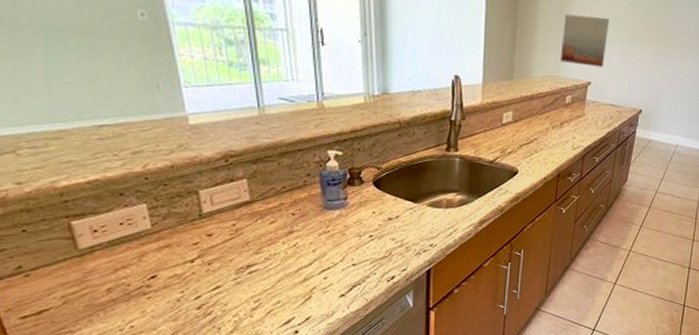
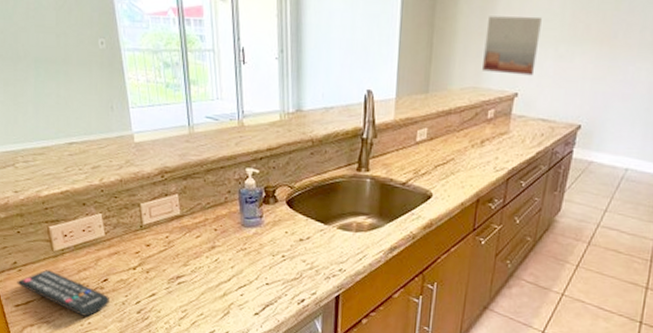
remote control: none [23,272,159,320] -> present [17,270,109,317]

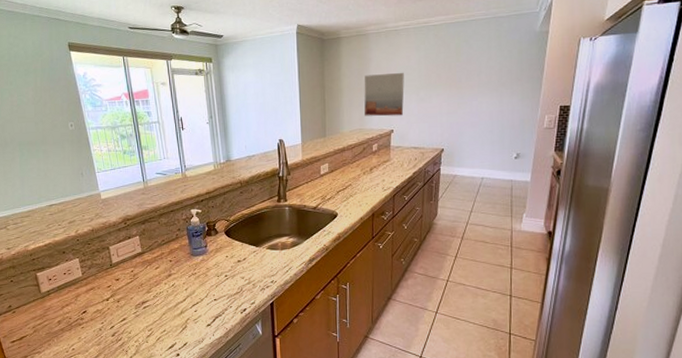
remote control: present [17,270,109,317] -> none [12,309,89,344]

